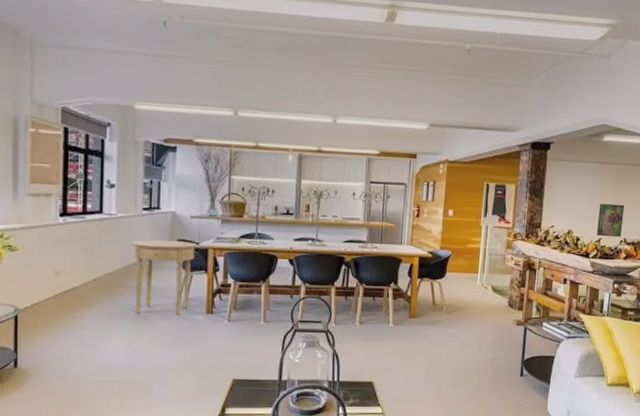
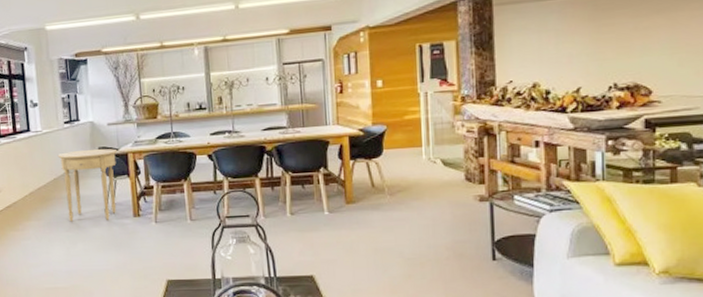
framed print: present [596,203,625,238] -> none [572,42,610,86]

